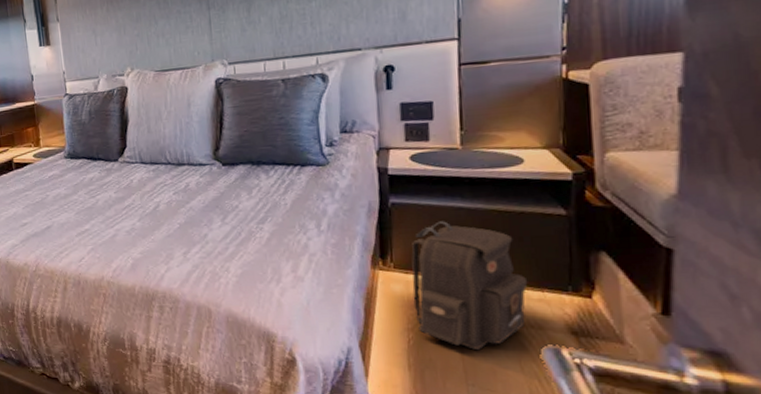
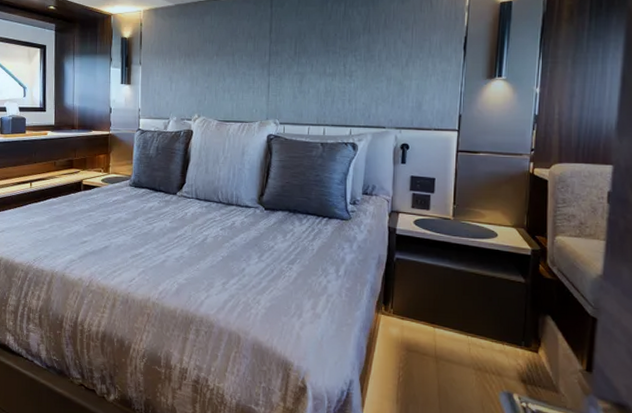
backpack: present [411,221,528,351] -> none [405,277,493,391]

